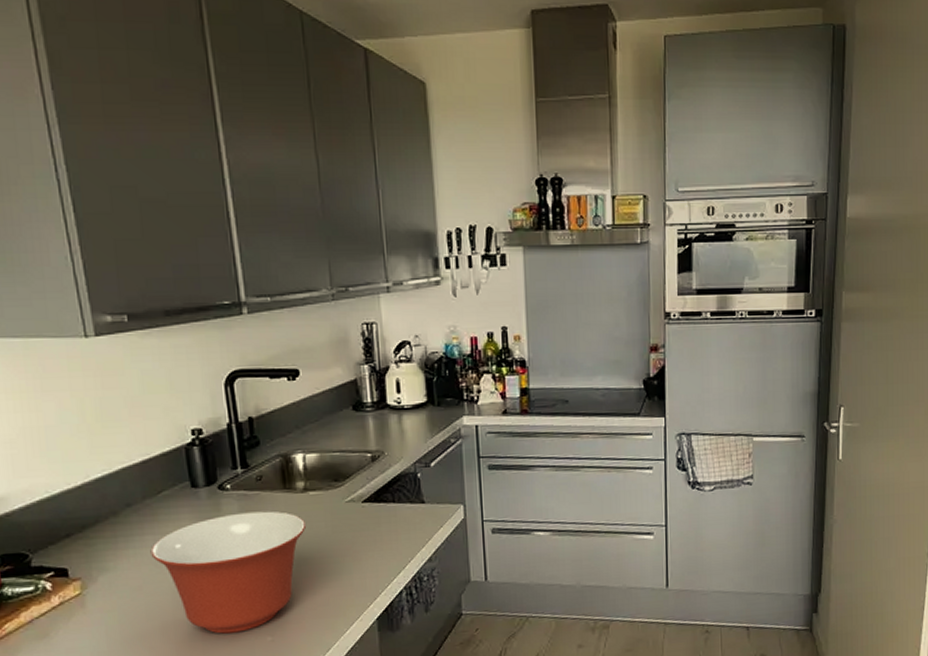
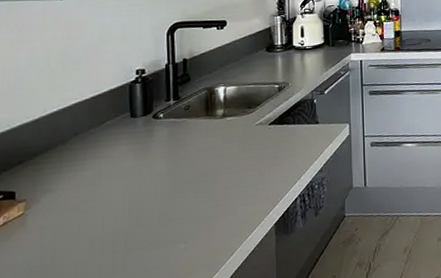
mixing bowl: present [150,511,306,634] -> none [89,135,221,245]

